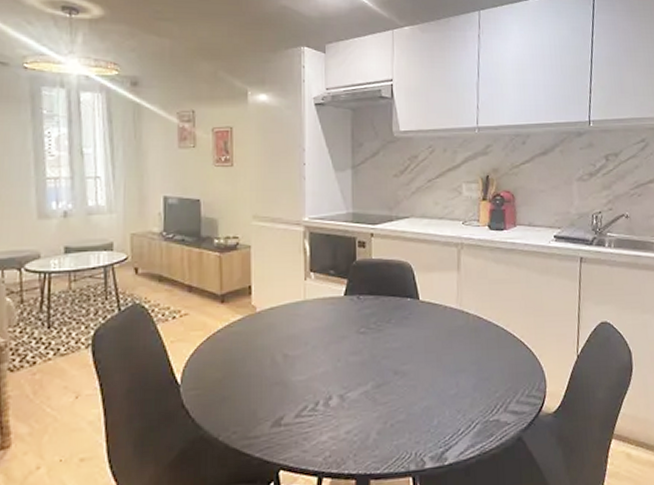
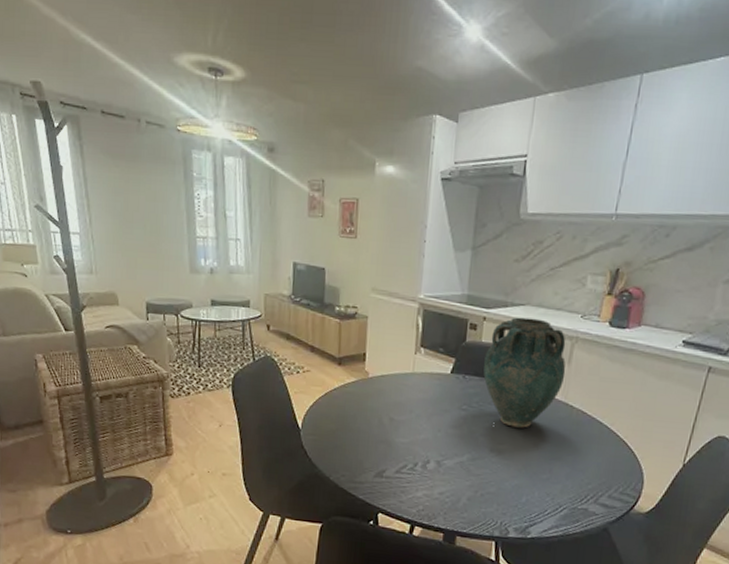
vase: none [377,229,457,344] -> present [483,317,566,428]

